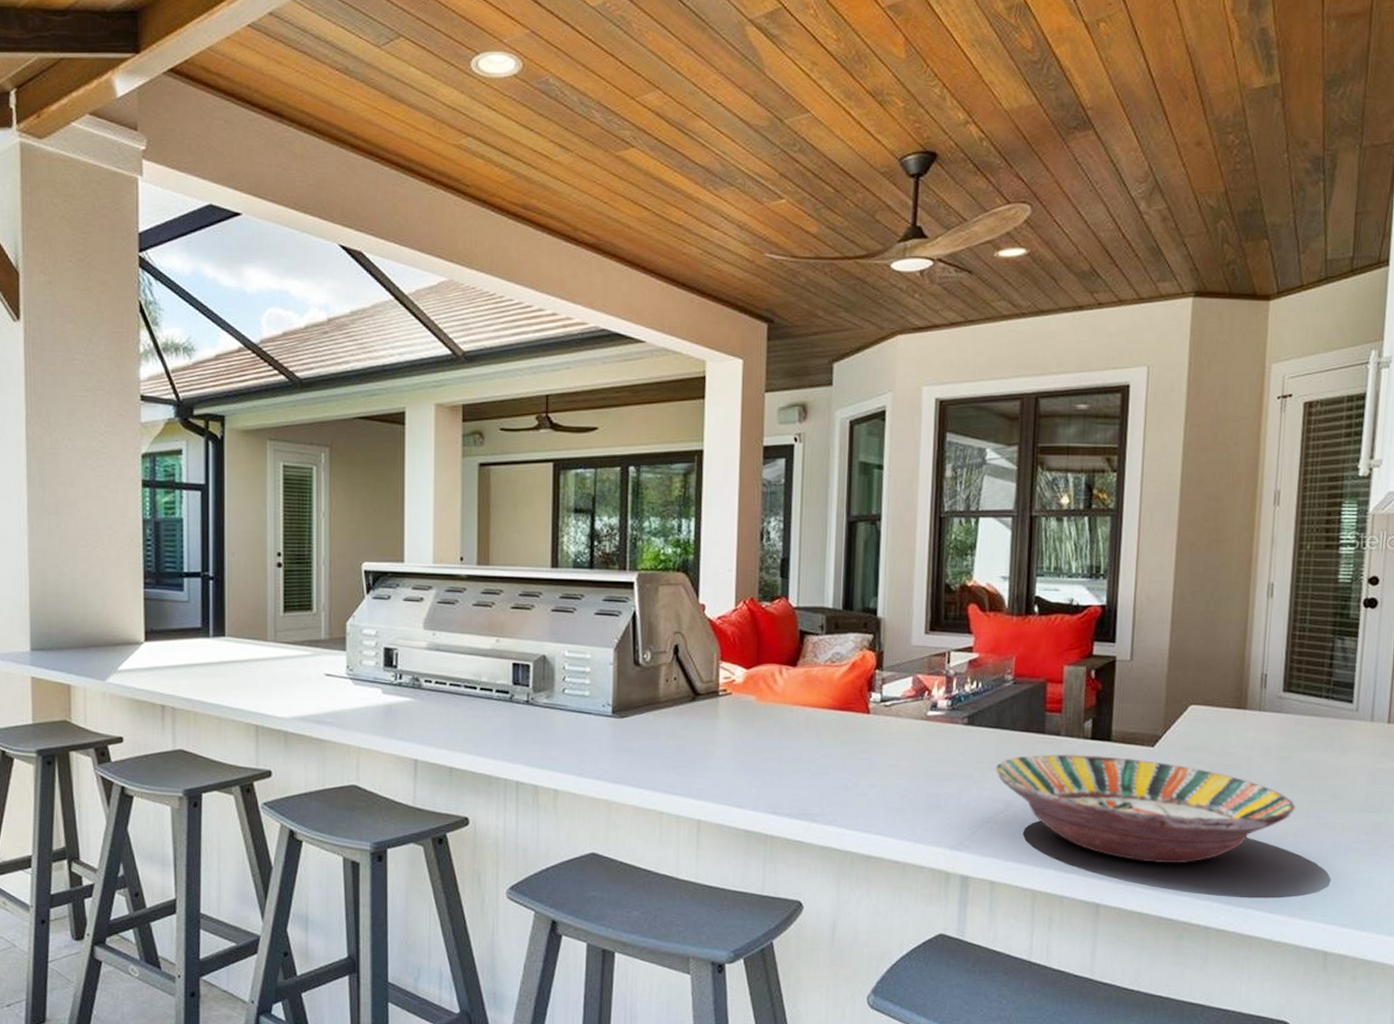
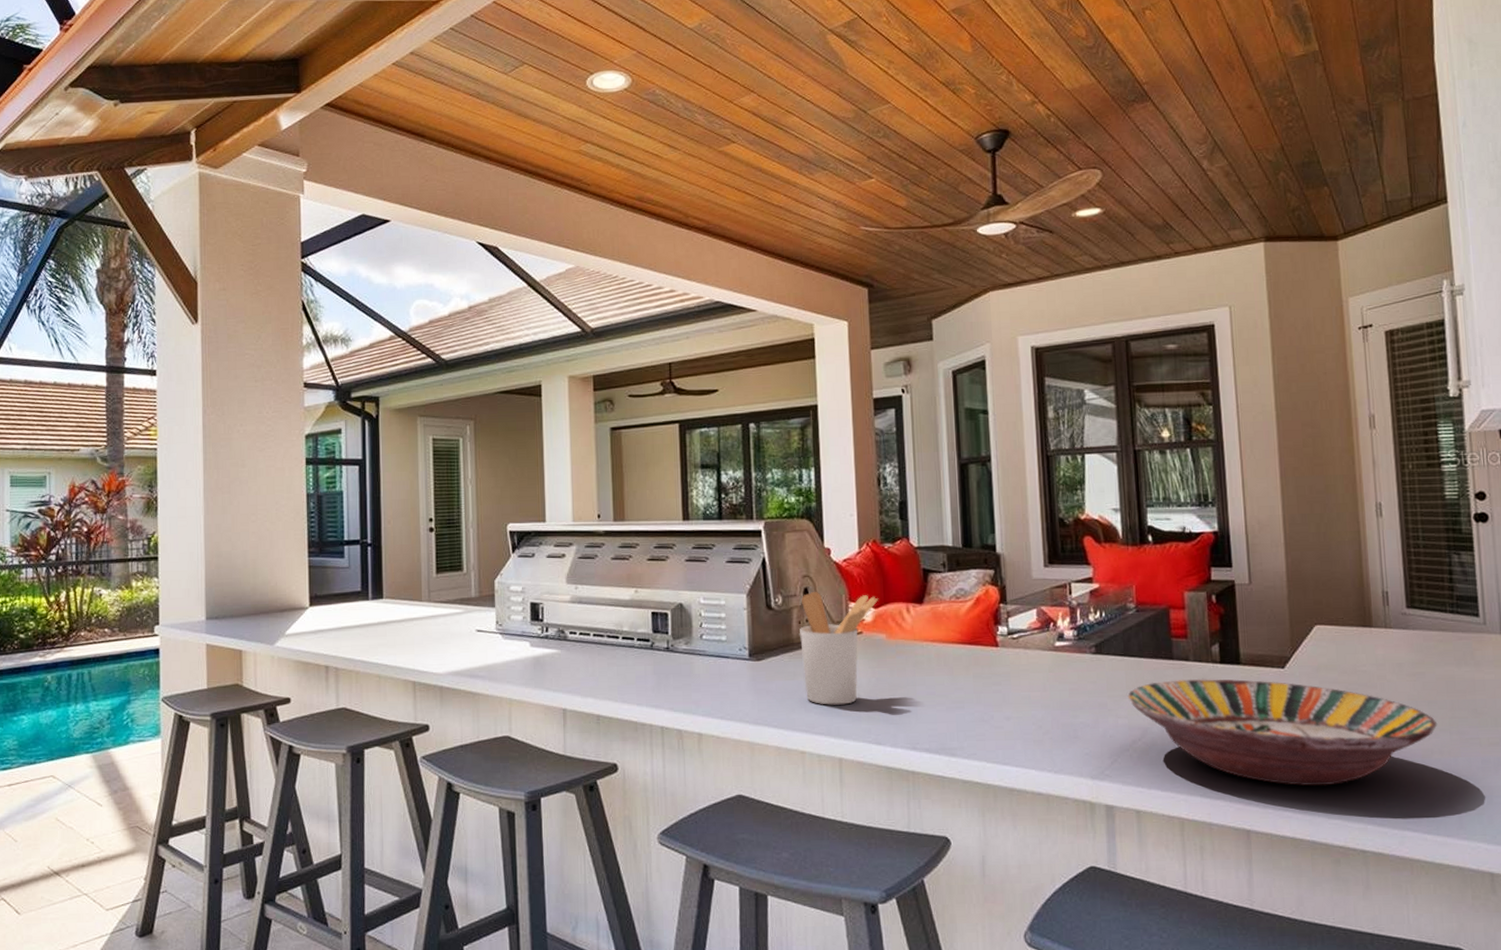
utensil holder: none [665,648,752,766] -> present [799,591,879,705]

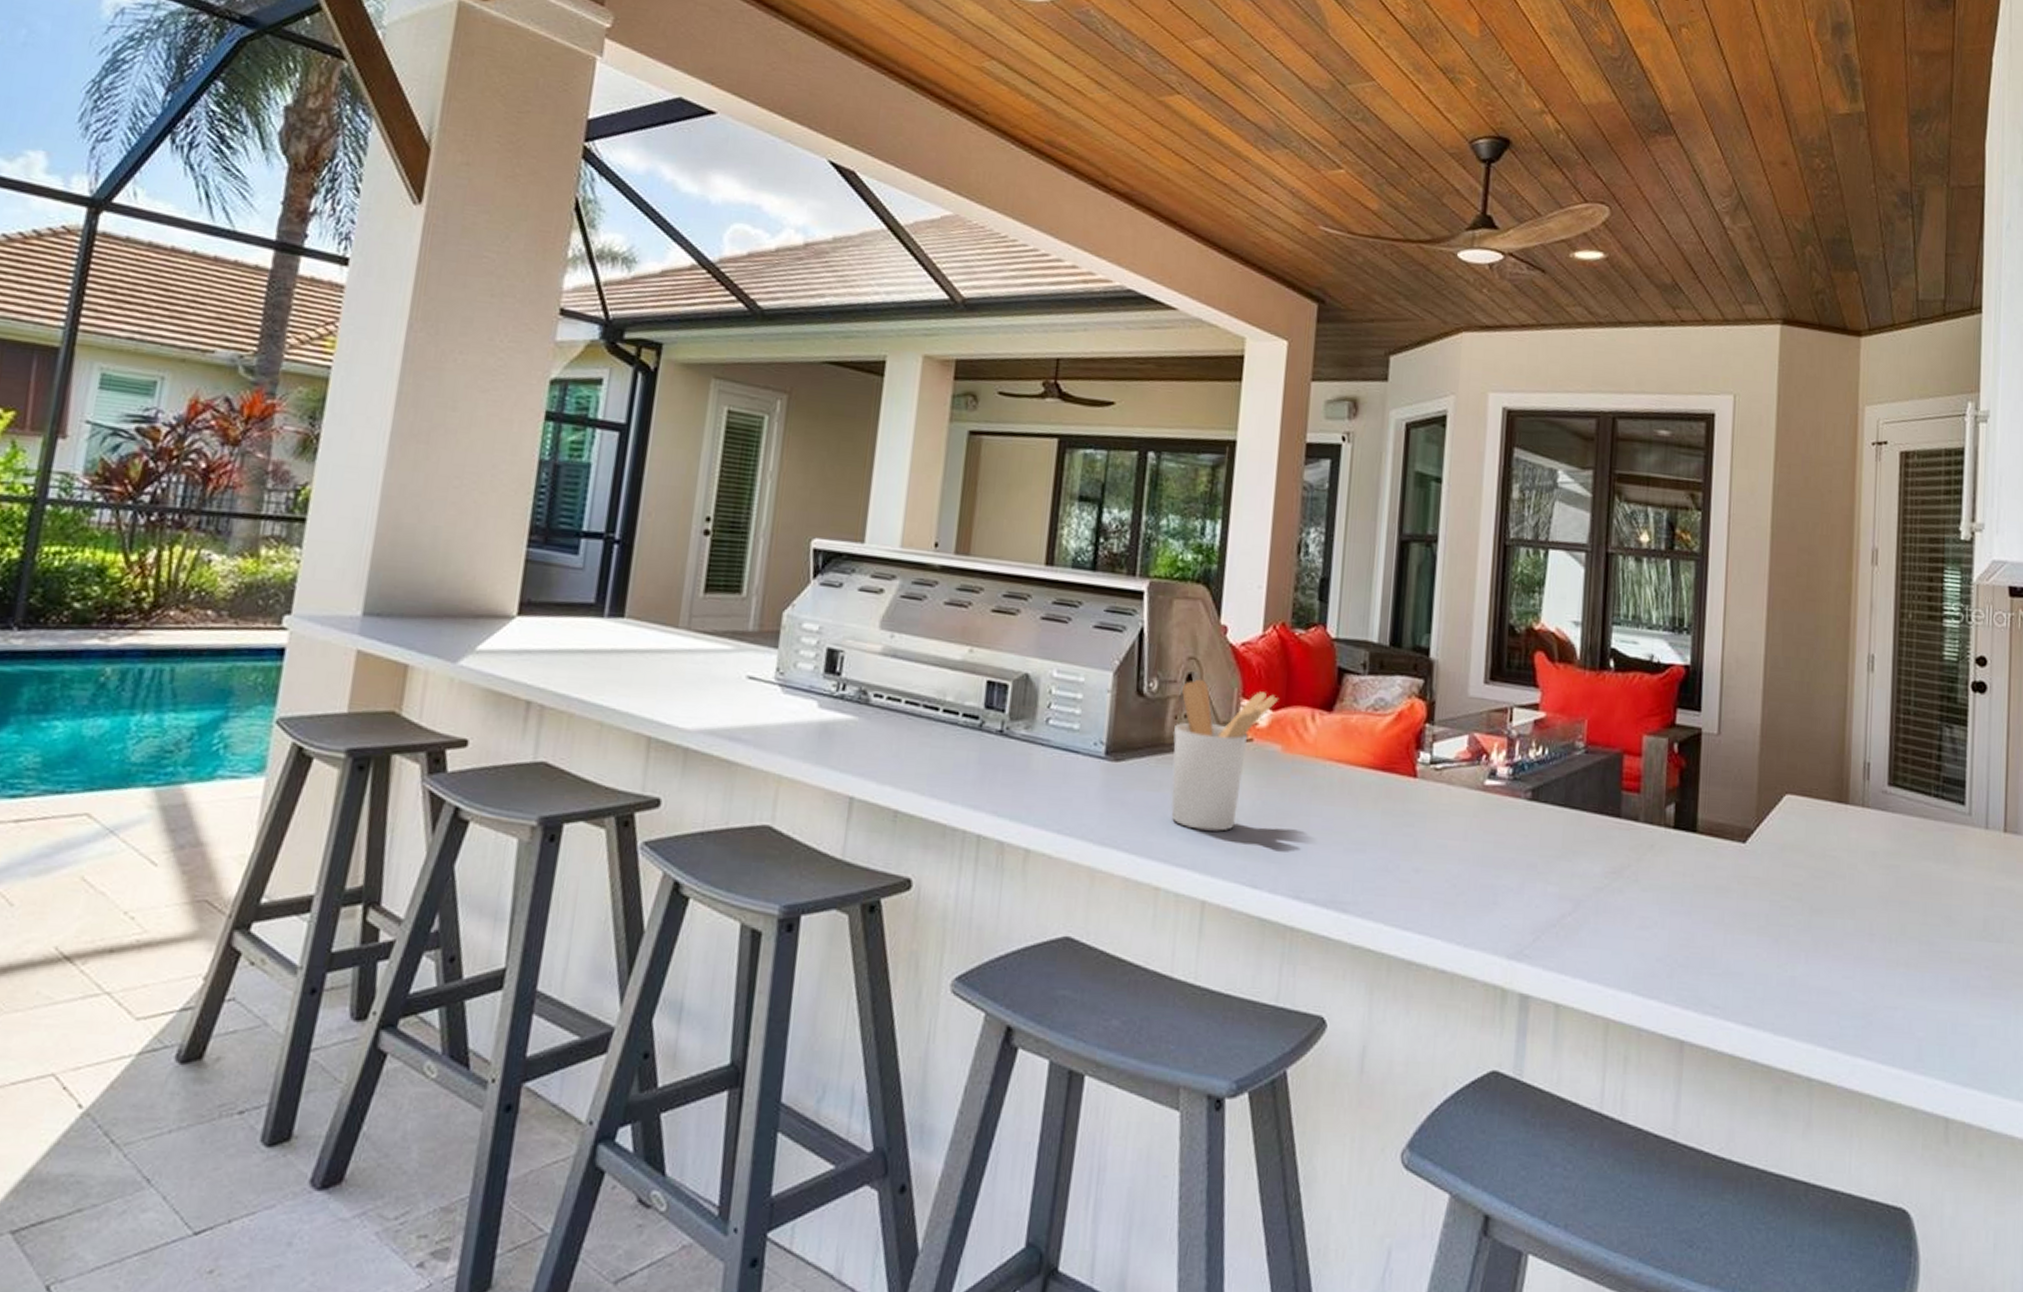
serving bowl: present [1127,678,1438,787] -> none [1562,843,1907,994]

